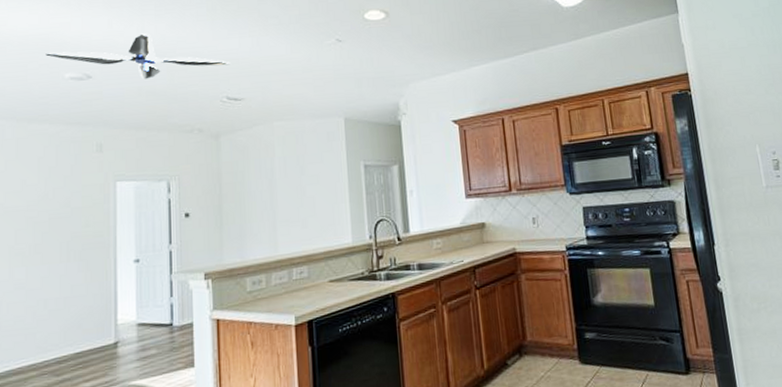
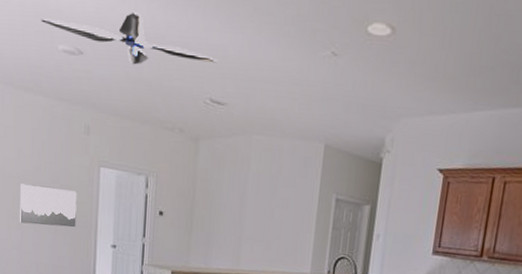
wall art: none [23,211,92,259] -> present [19,183,77,227]

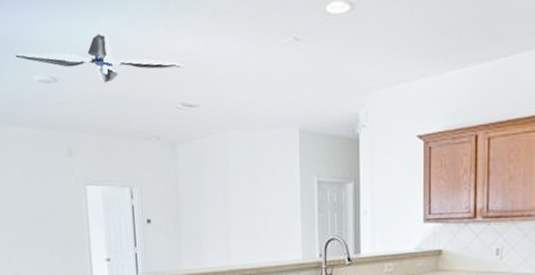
wall art: present [19,183,77,227] -> none [15,211,70,250]

